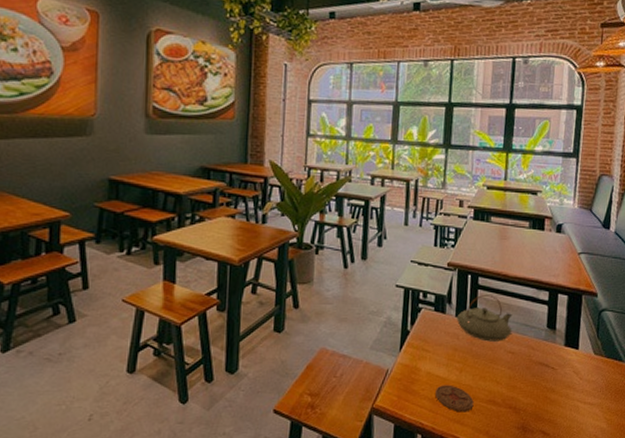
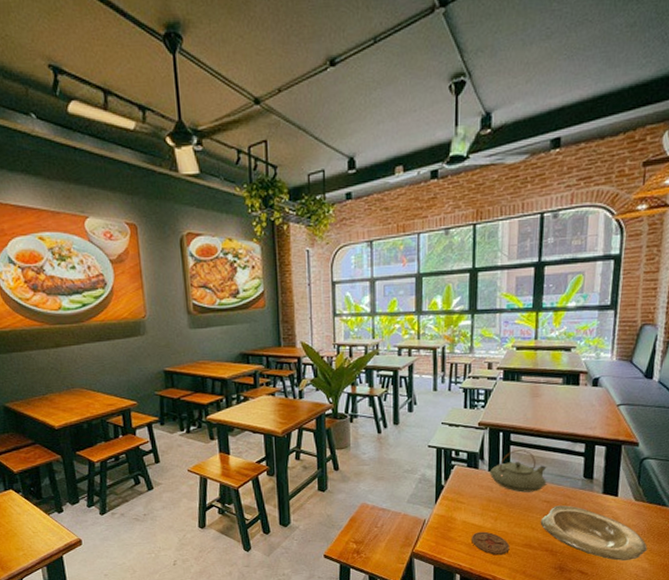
plate: none [504,357,606,420] -> present [540,505,648,561]

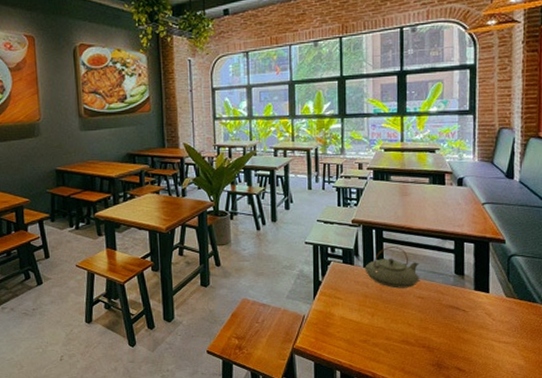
coaster: present [472,531,510,555] -> none [350,327,388,352]
plate: present [540,505,648,561] -> none [416,301,522,358]

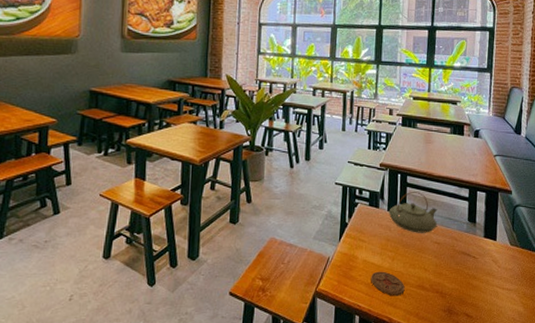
coaster: none [350,327,388,352] -> present [371,271,405,296]

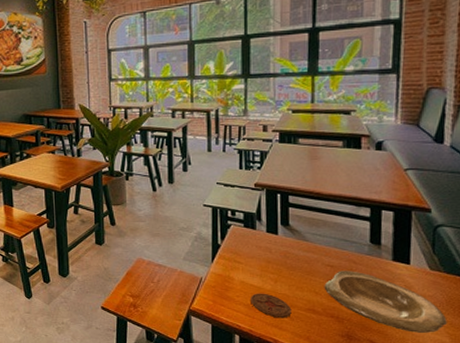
teapot: present [388,191,438,233] -> none [267,211,330,255]
plate: none [431,247,522,304] -> present [324,271,447,333]

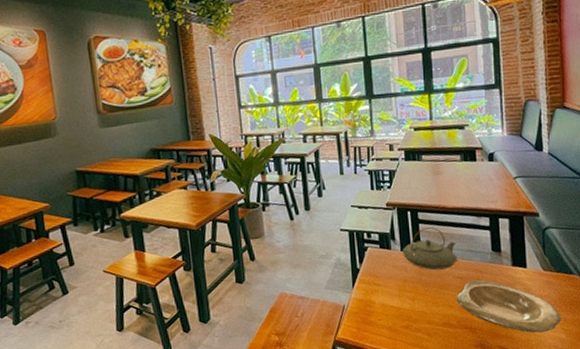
coaster: present [251,293,292,318] -> none [392,313,430,337]
teapot: none [267,211,330,255] -> present [402,226,458,270]

